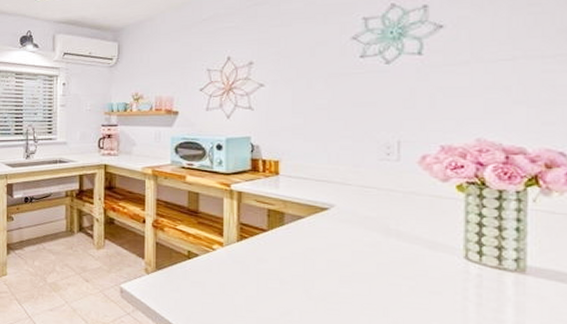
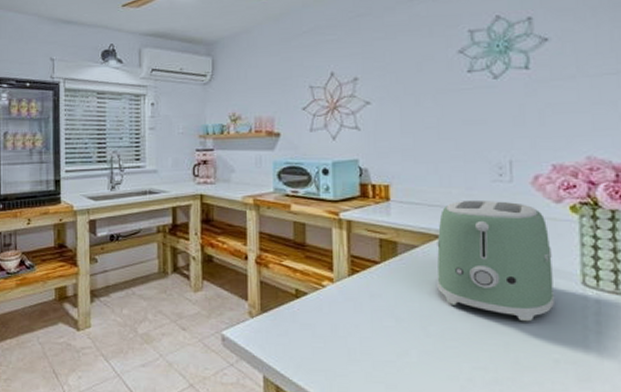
toaster: none [321,176,435,291] -> present [437,199,554,322]

